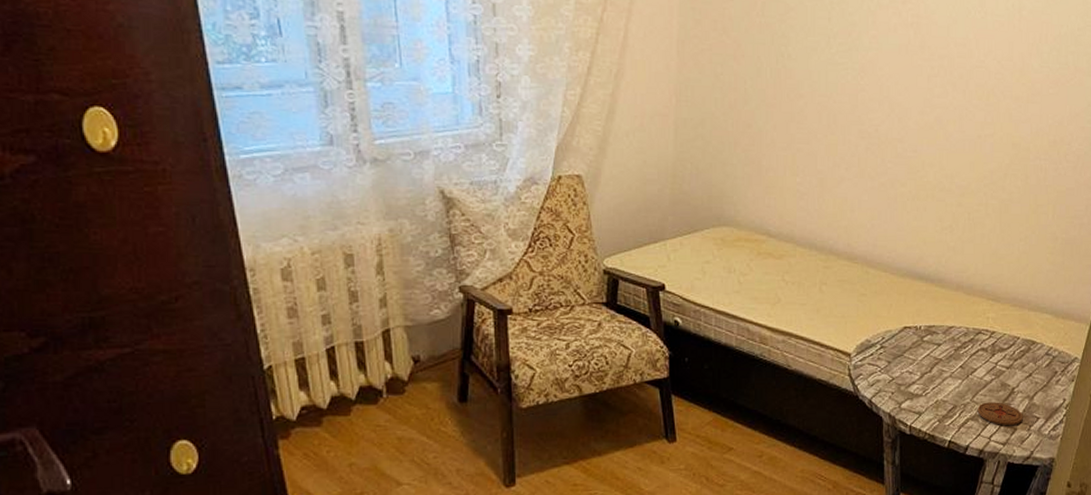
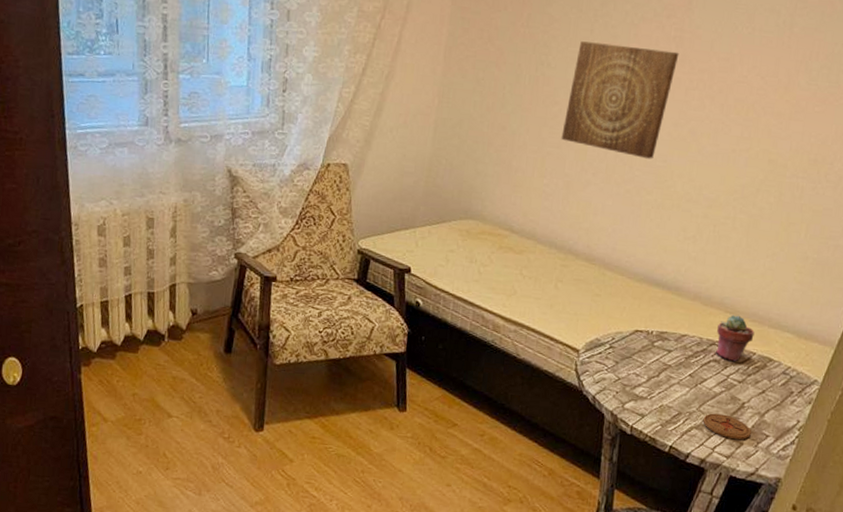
wall art: none [810,30,918,150] -> present [561,41,679,159]
potted succulent: none [982,301,1016,348] -> present [716,315,755,362]

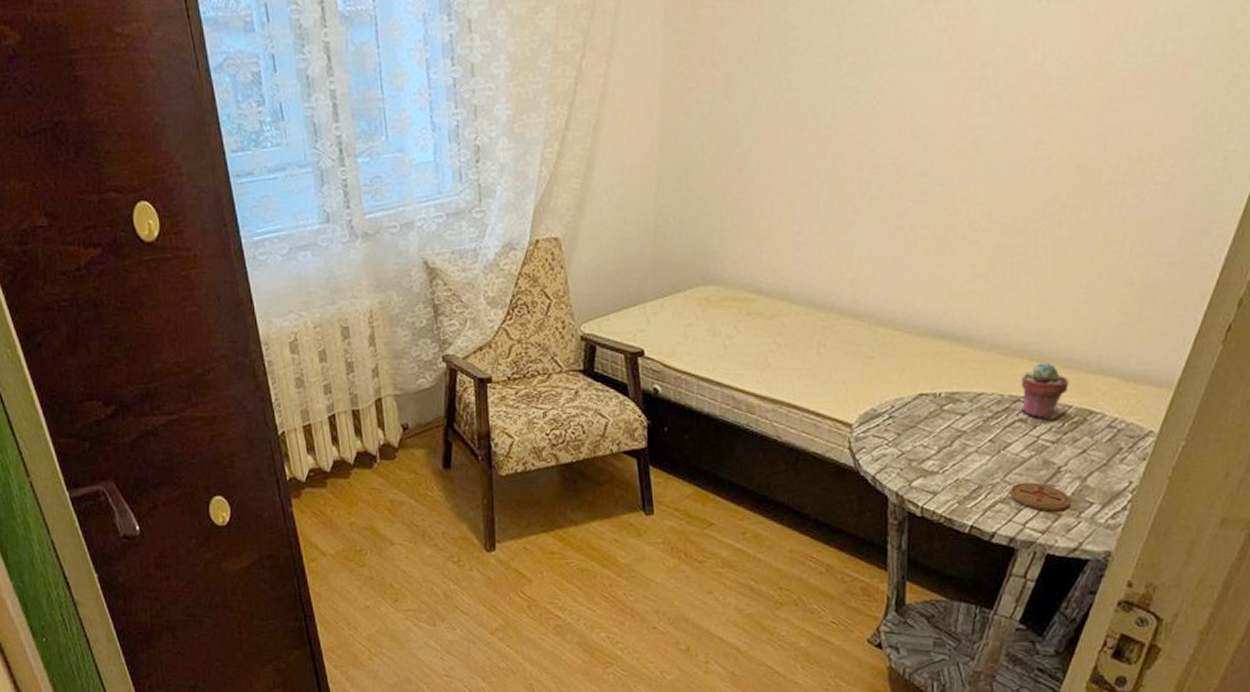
wall art: present [561,41,679,159] -> none [811,45,953,185]

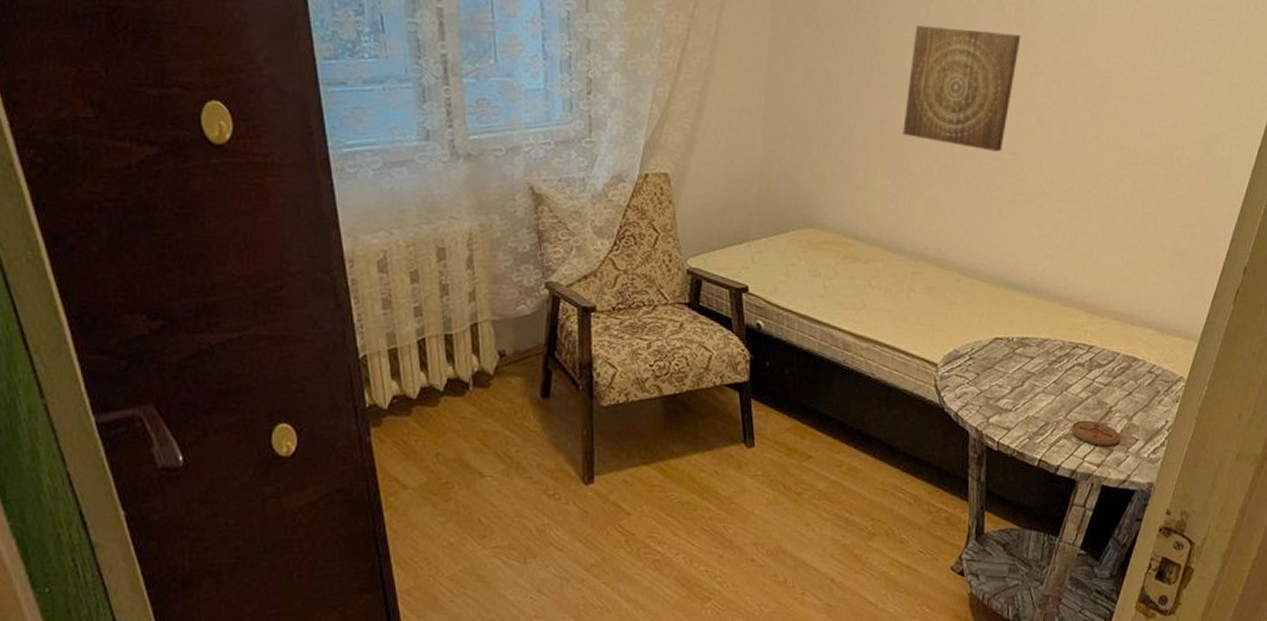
wall art: none [811,45,953,185] -> present [903,25,1021,152]
potted succulent: present [1021,362,1069,419] -> none [1079,314,1117,364]

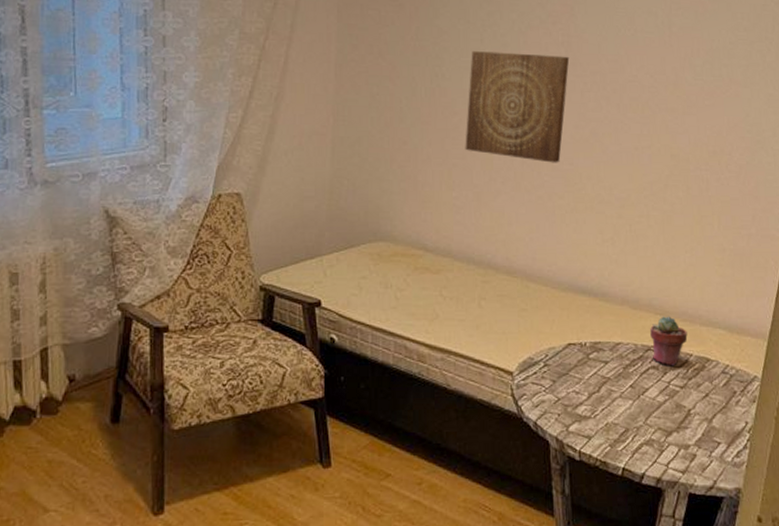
coaster: present [1071,420,1120,446] -> none [651,425,702,451]
potted succulent: none [1079,314,1117,364] -> present [650,316,688,366]

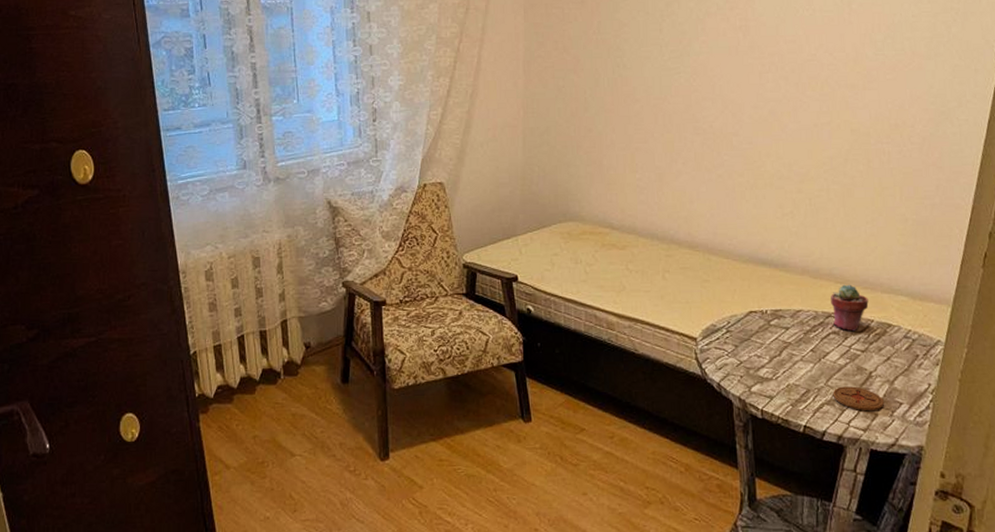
wall art: present [465,51,570,163] -> none [646,40,748,143]
coaster: none [651,425,702,451] -> present [832,386,884,410]

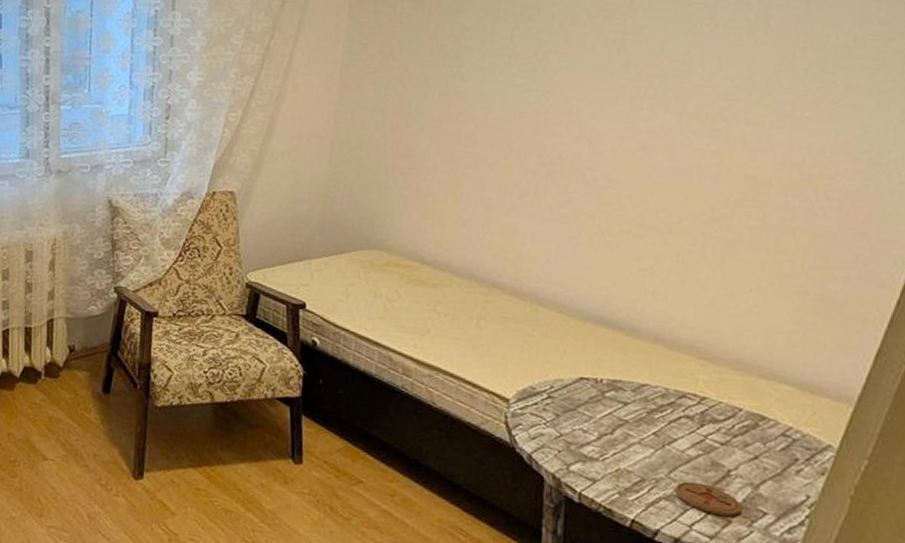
potted succulent: present [831,284,869,332] -> none [688,361,739,419]

